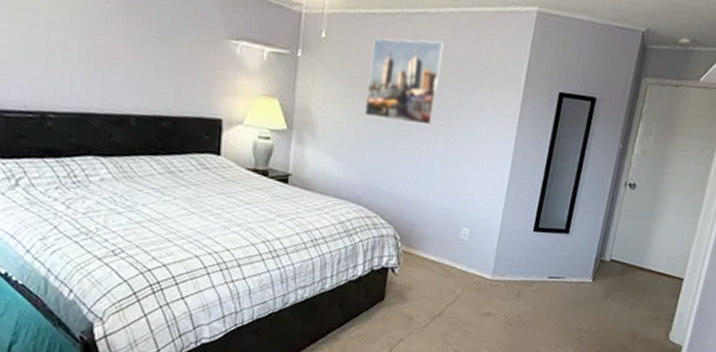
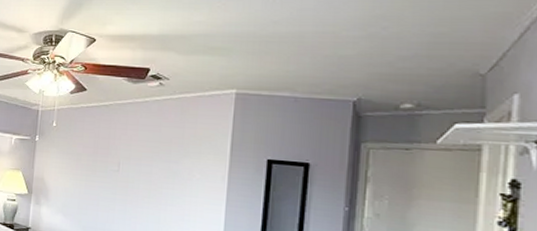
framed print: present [364,38,445,126] -> none [86,122,152,190]

